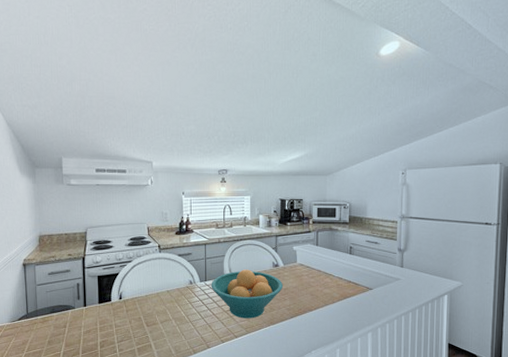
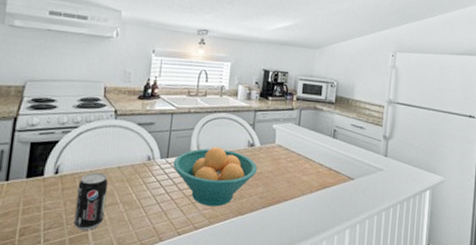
beverage can: none [138,296,162,342] -> present [74,172,108,231]

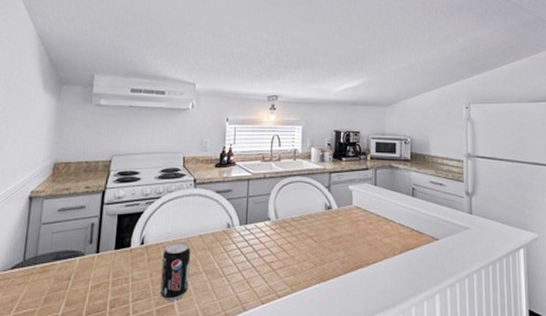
fruit bowl: present [173,147,258,207] -> none [252,211,337,273]

